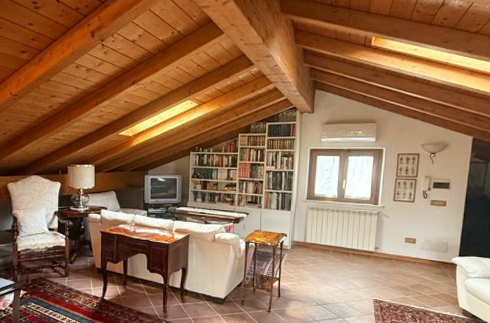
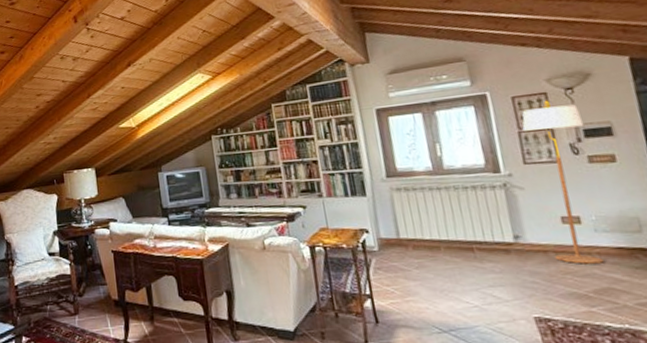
floor lamp: none [395,159,435,269] -> present [522,100,605,264]

